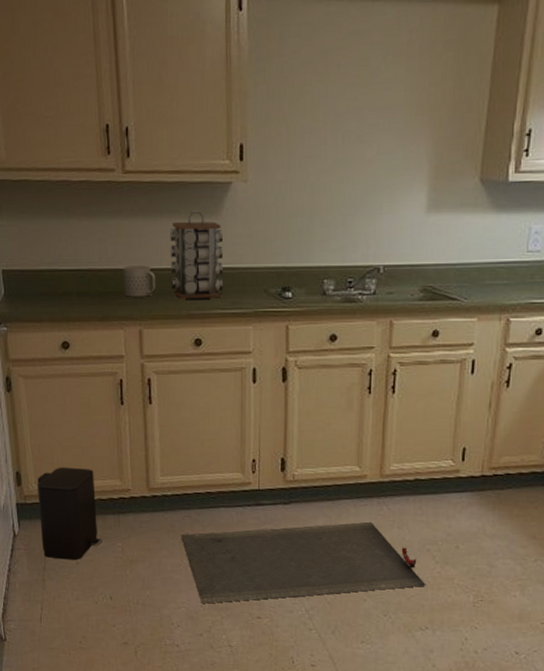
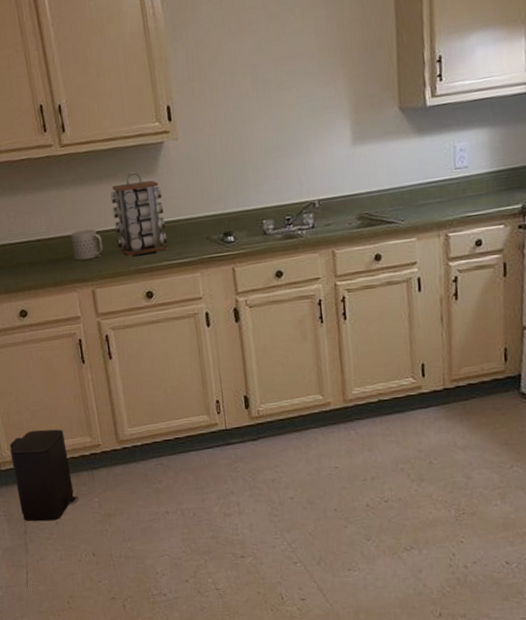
door mat: present [181,522,426,604] -> none [155,448,405,549]

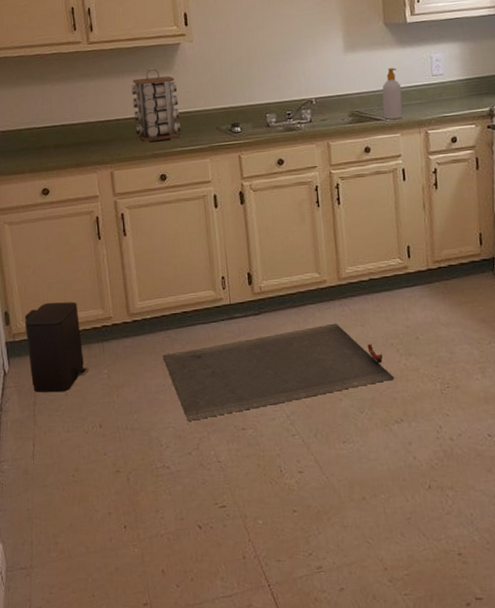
mug: present [70,229,104,261] -> none [93,117,123,145]
door mat: none [155,448,405,549] -> present [162,323,395,421]
soap bottle: none [395,161,420,222] -> present [382,68,403,120]

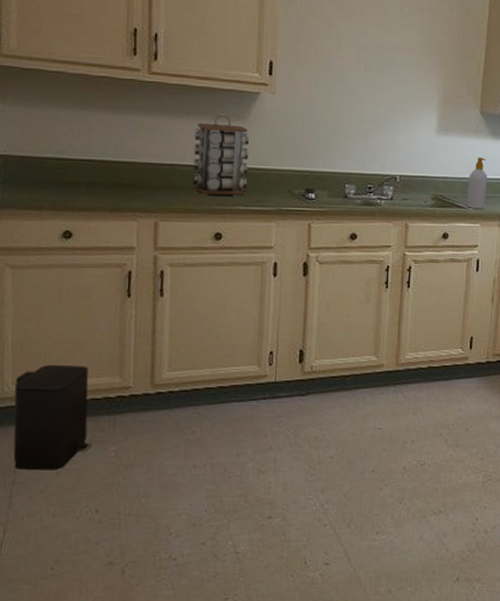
door mat: present [162,323,395,421] -> none [187,409,439,508]

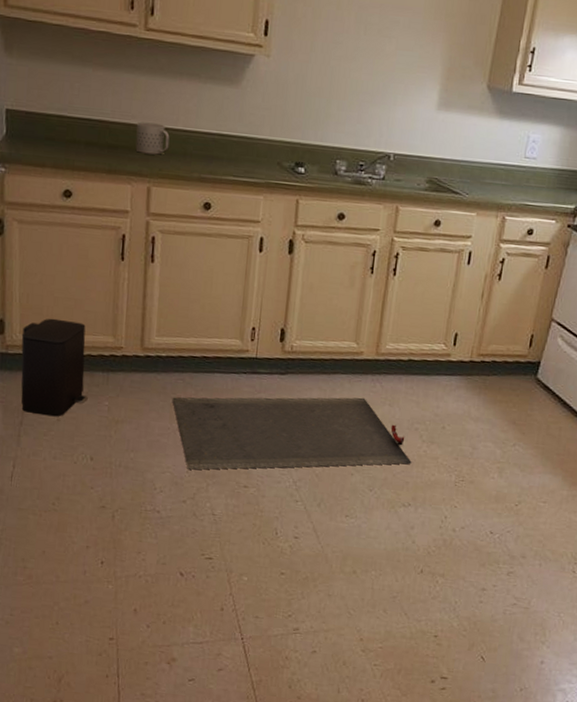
mug: none [140,160,177,190] -> present [135,121,170,155]
door mat: none [187,409,439,508] -> present [172,397,412,470]
spice rack: present [192,113,250,197] -> none [184,76,242,165]
soap bottle: present [466,157,488,209] -> none [463,139,490,197]

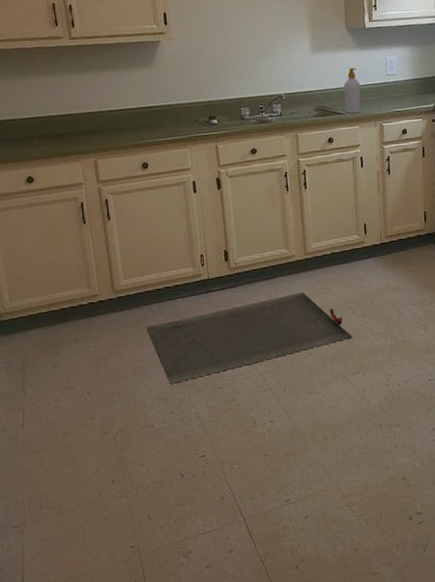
pedal bin: present [21,318,88,417] -> none [11,282,76,367]
mug: present [135,121,170,155] -> none [76,109,106,135]
soap bottle: none [463,139,490,197] -> present [343,68,362,114]

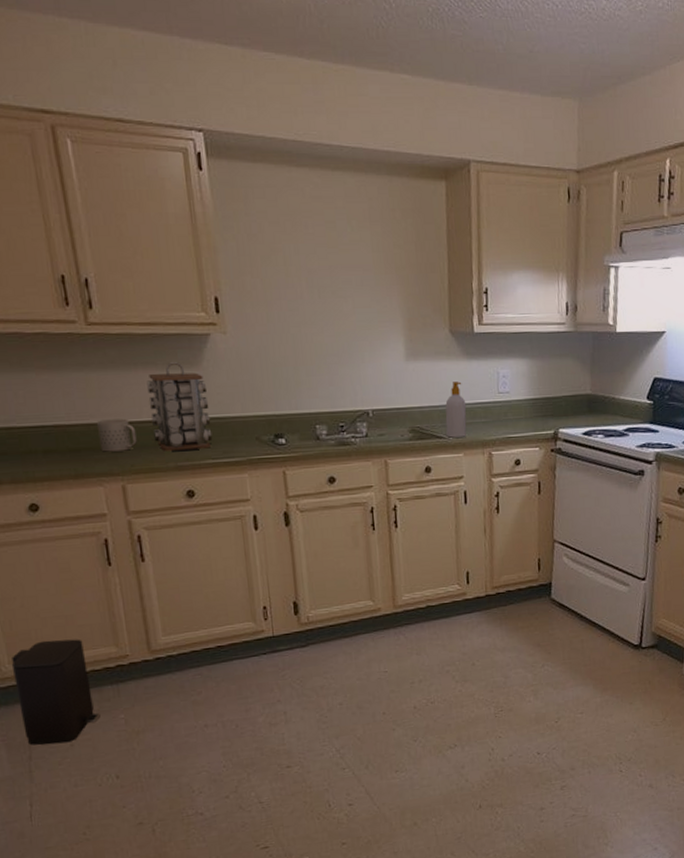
pedal bin: none [11,282,76,367] -> present [11,639,101,745]
mug: none [76,109,106,135] -> present [96,418,137,452]
spice rack: none [113,63,162,133] -> present [146,361,213,452]
door mat: present [146,292,353,384] -> none [193,652,450,763]

